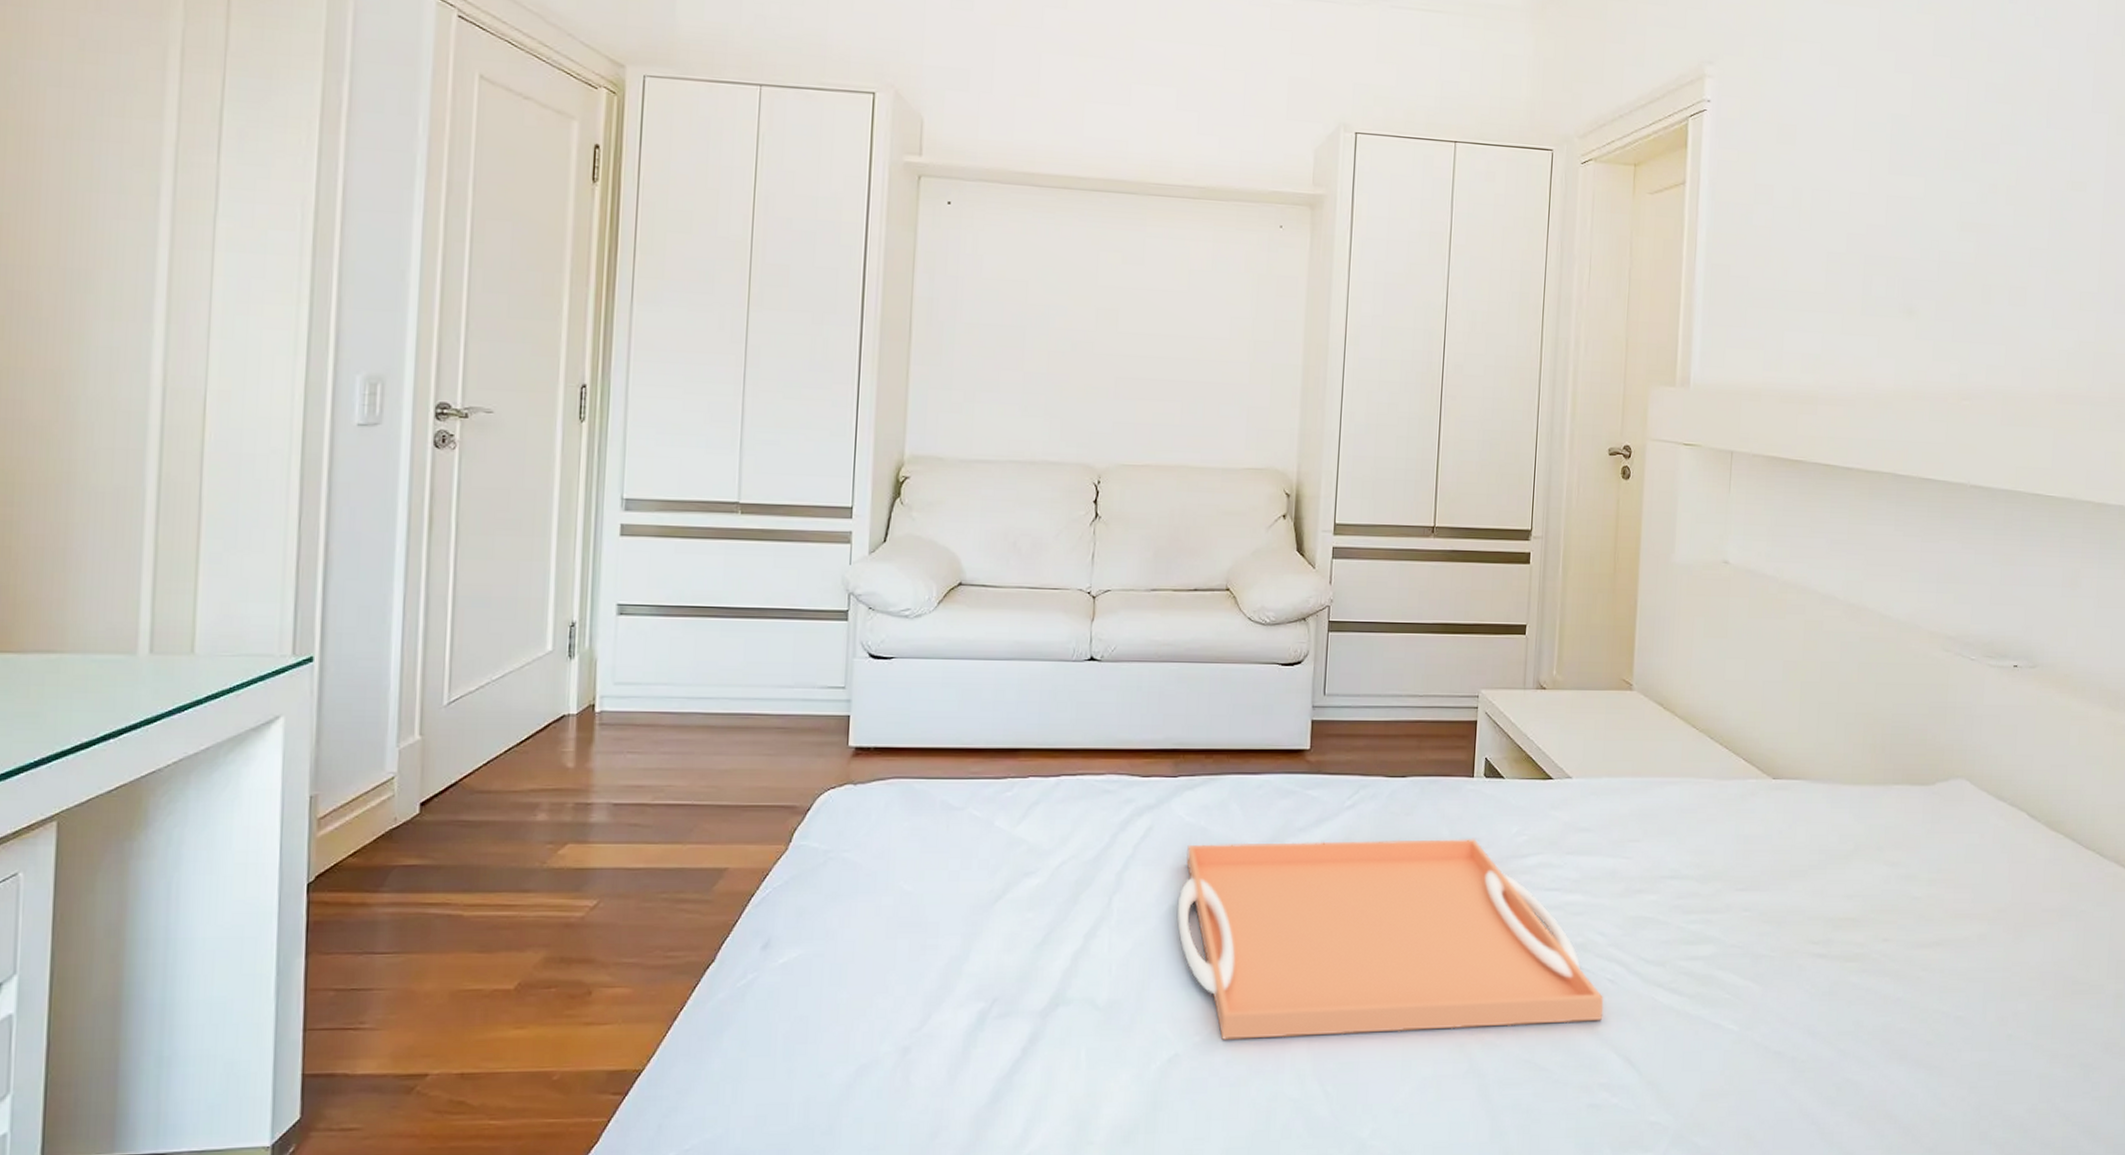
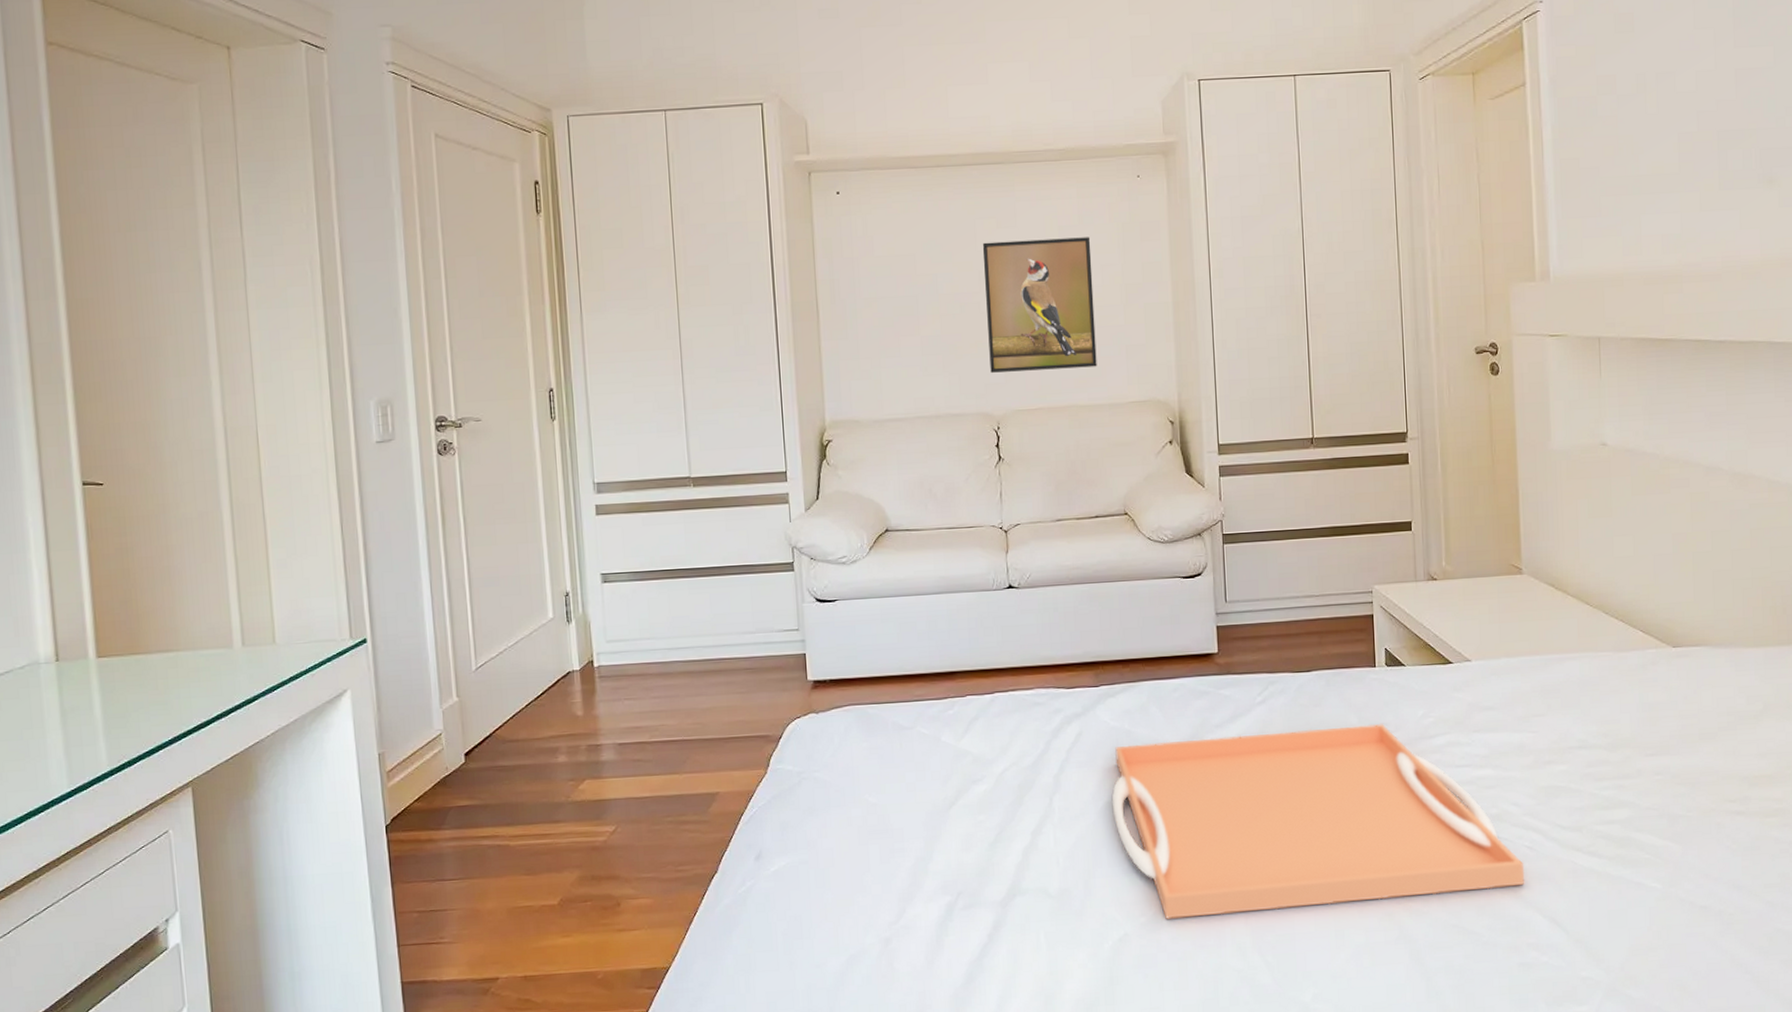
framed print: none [1097,277,1223,426] -> present [982,237,1097,373]

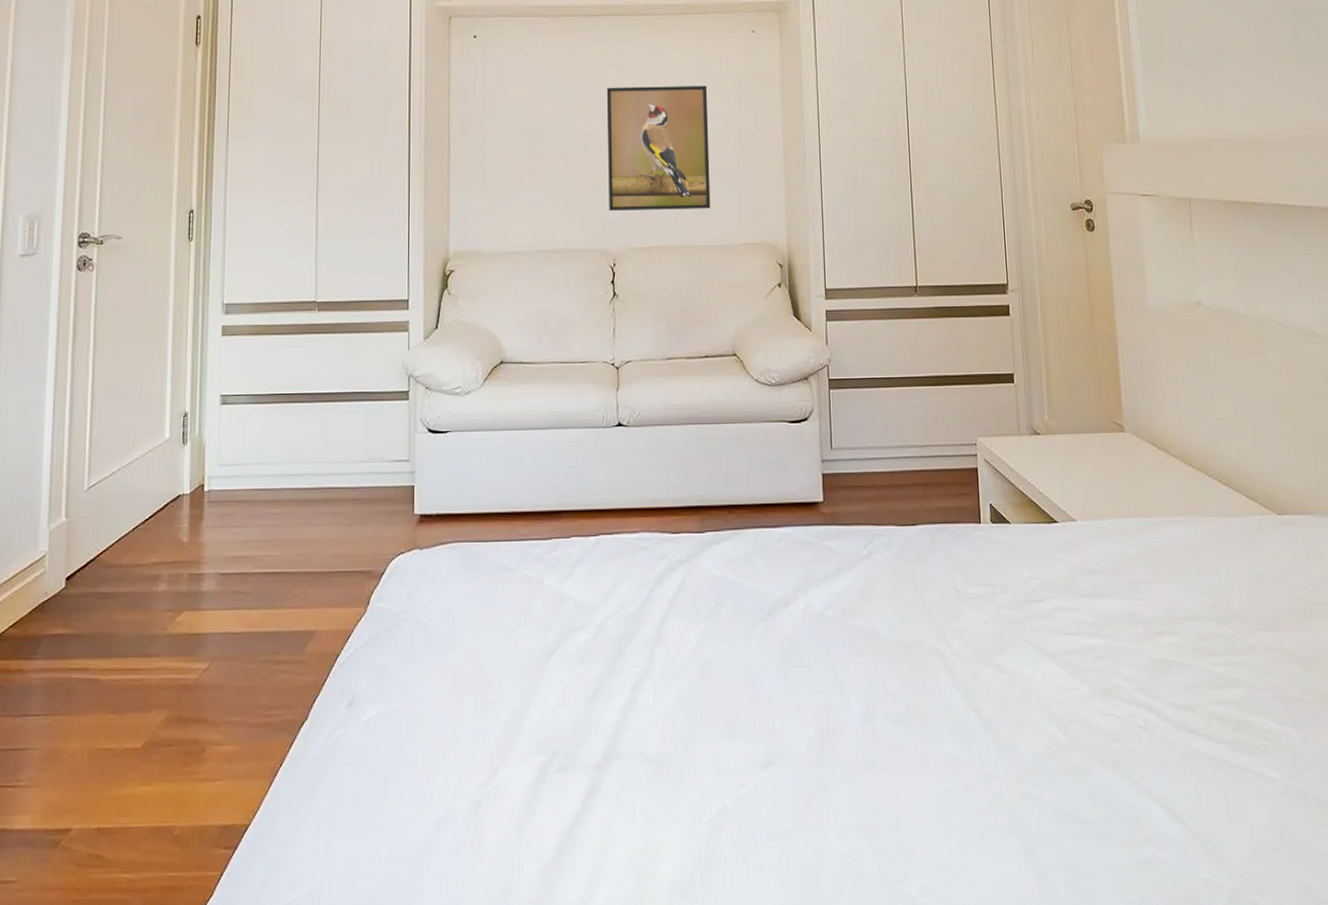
serving tray: present [1111,723,1525,919] -> none [713,583,1140,792]

